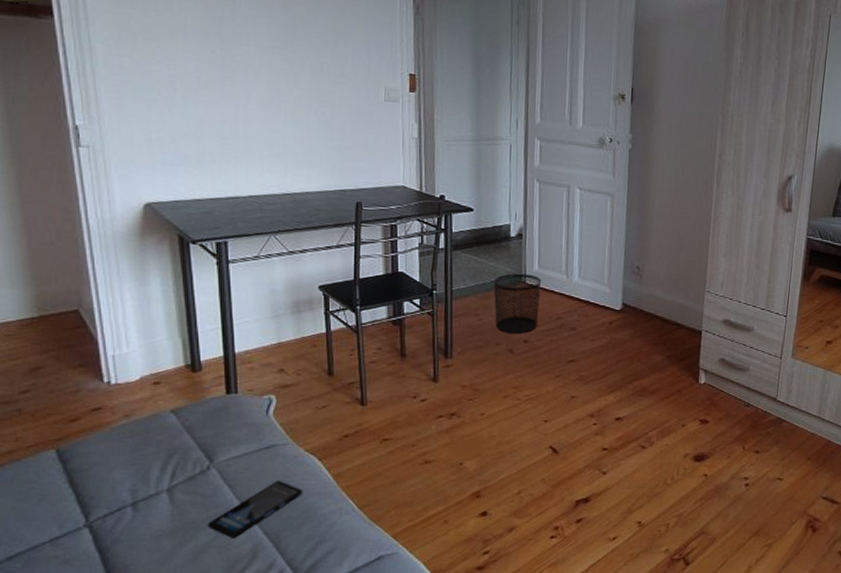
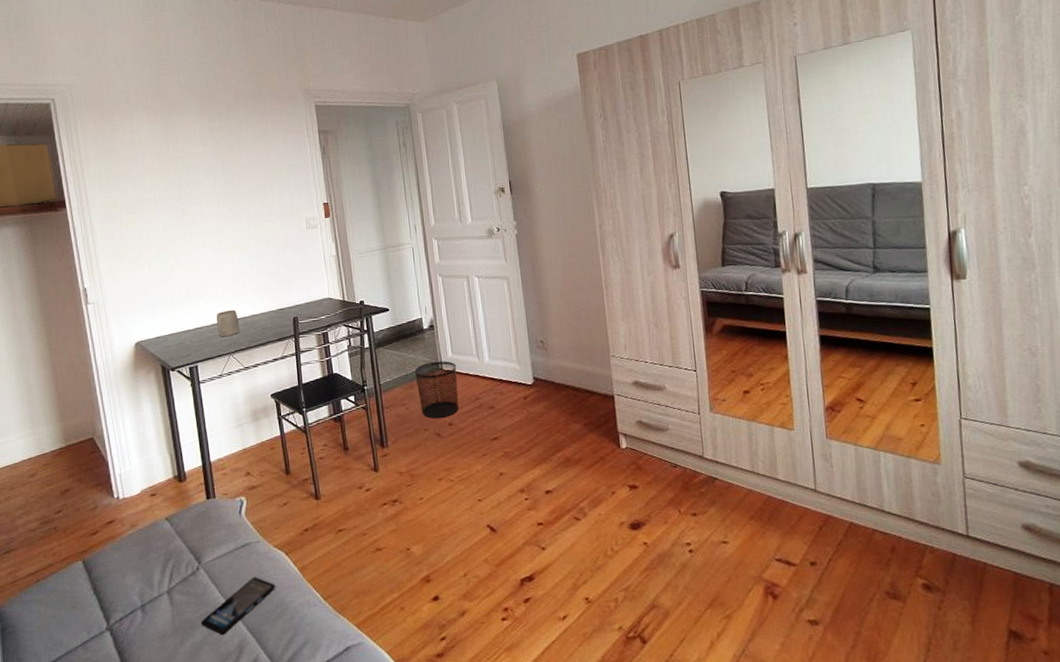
mug: none [258,181,286,213] -> present [216,309,240,337]

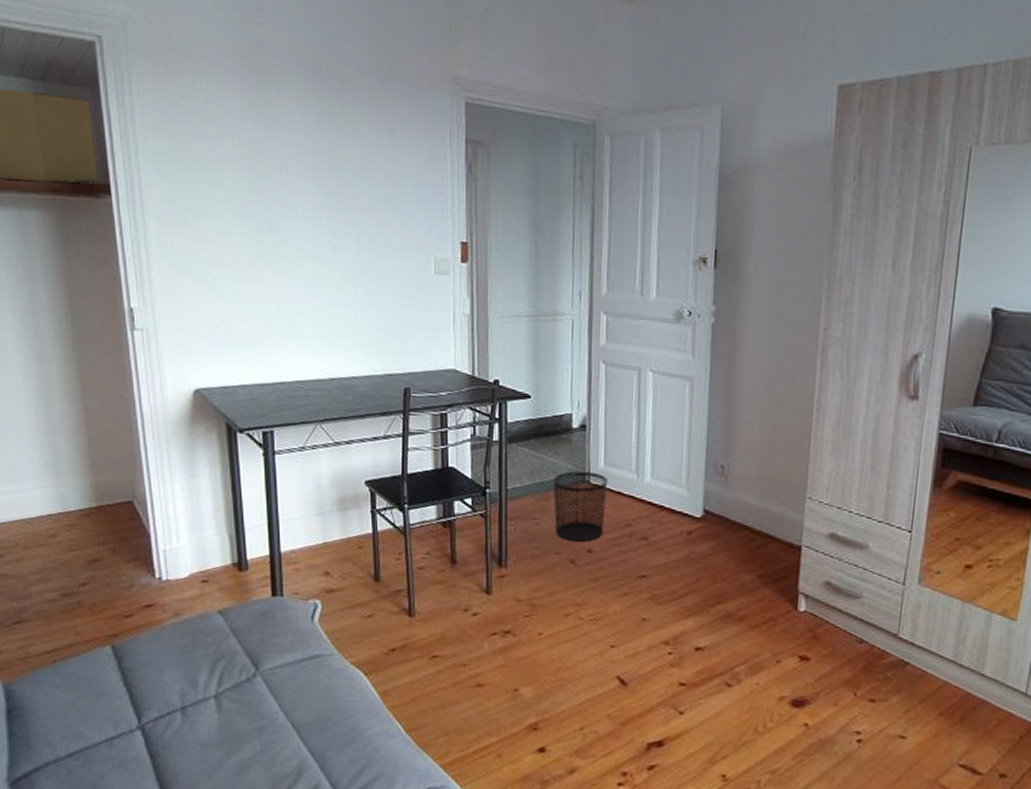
smartphone: present [200,576,276,635] -> none [252,693,349,754]
mug: present [216,309,240,337] -> none [304,365,332,400]

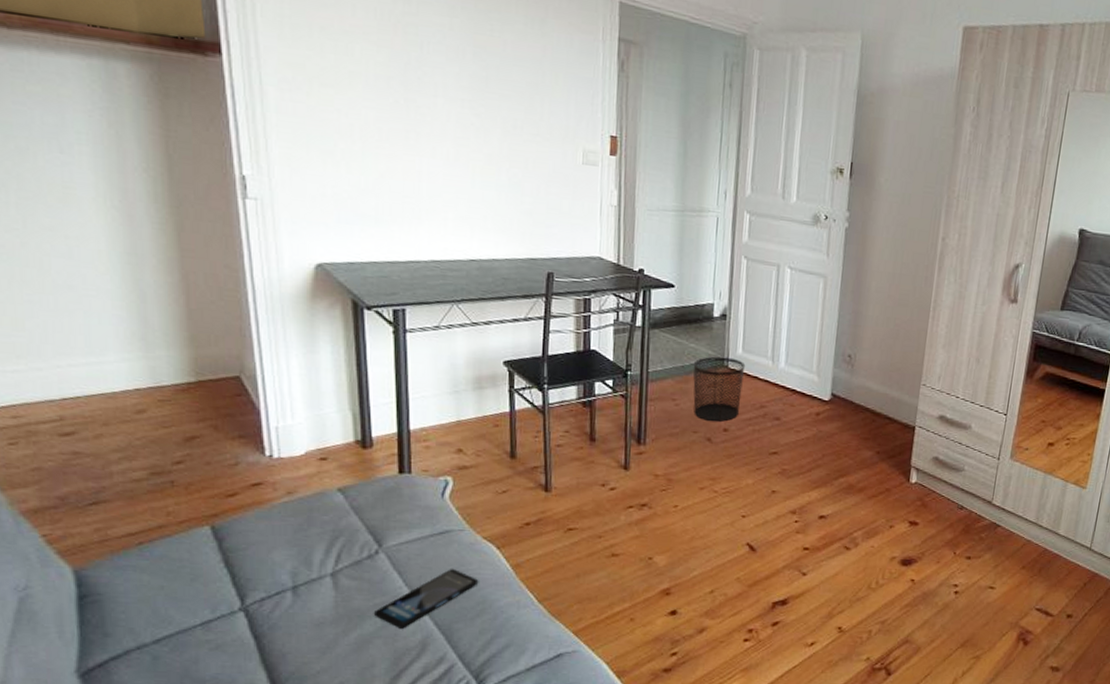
smartphone: none [252,693,349,754] -> present [373,568,479,628]

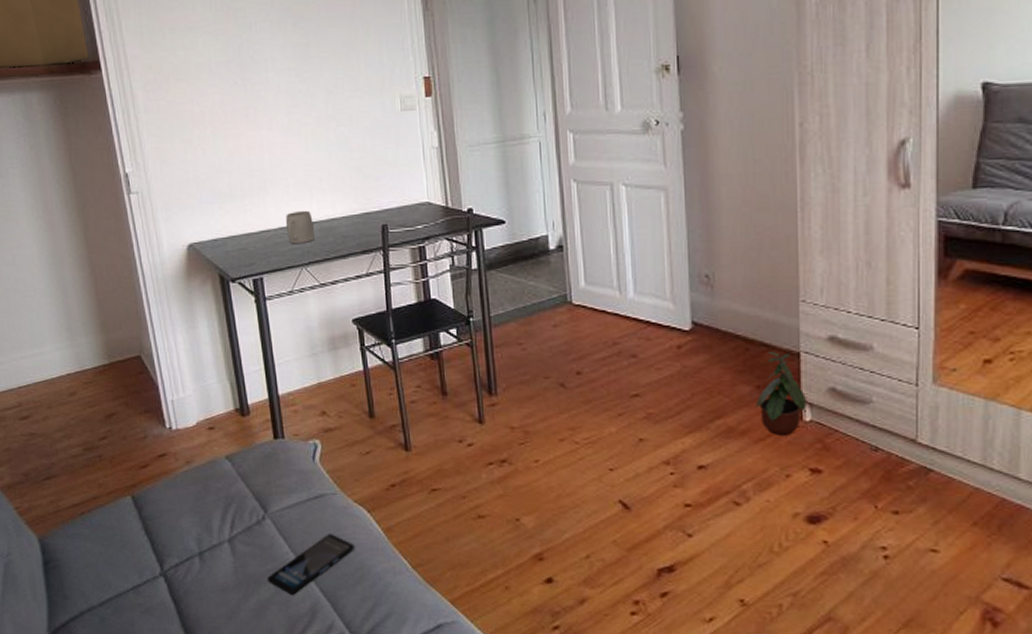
mug: none [440,246,471,280] -> present [286,210,314,244]
waste bin: present [693,356,746,422] -> none [535,292,591,364]
potted plant: none [873,423,915,494] -> present [755,350,806,435]

